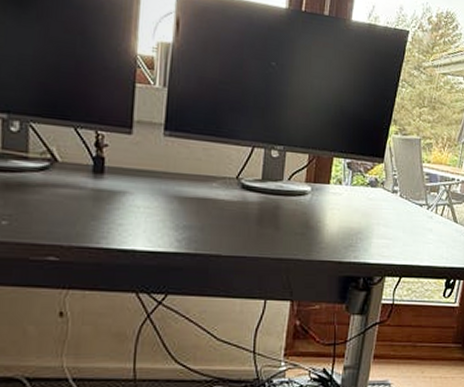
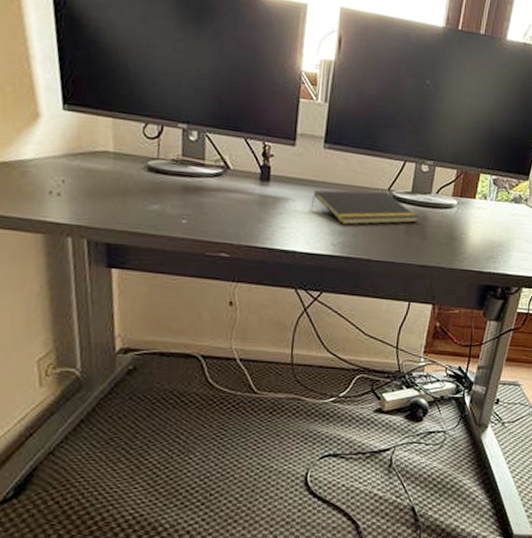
notepad: none [151,179,271,218] -> present [310,189,419,225]

